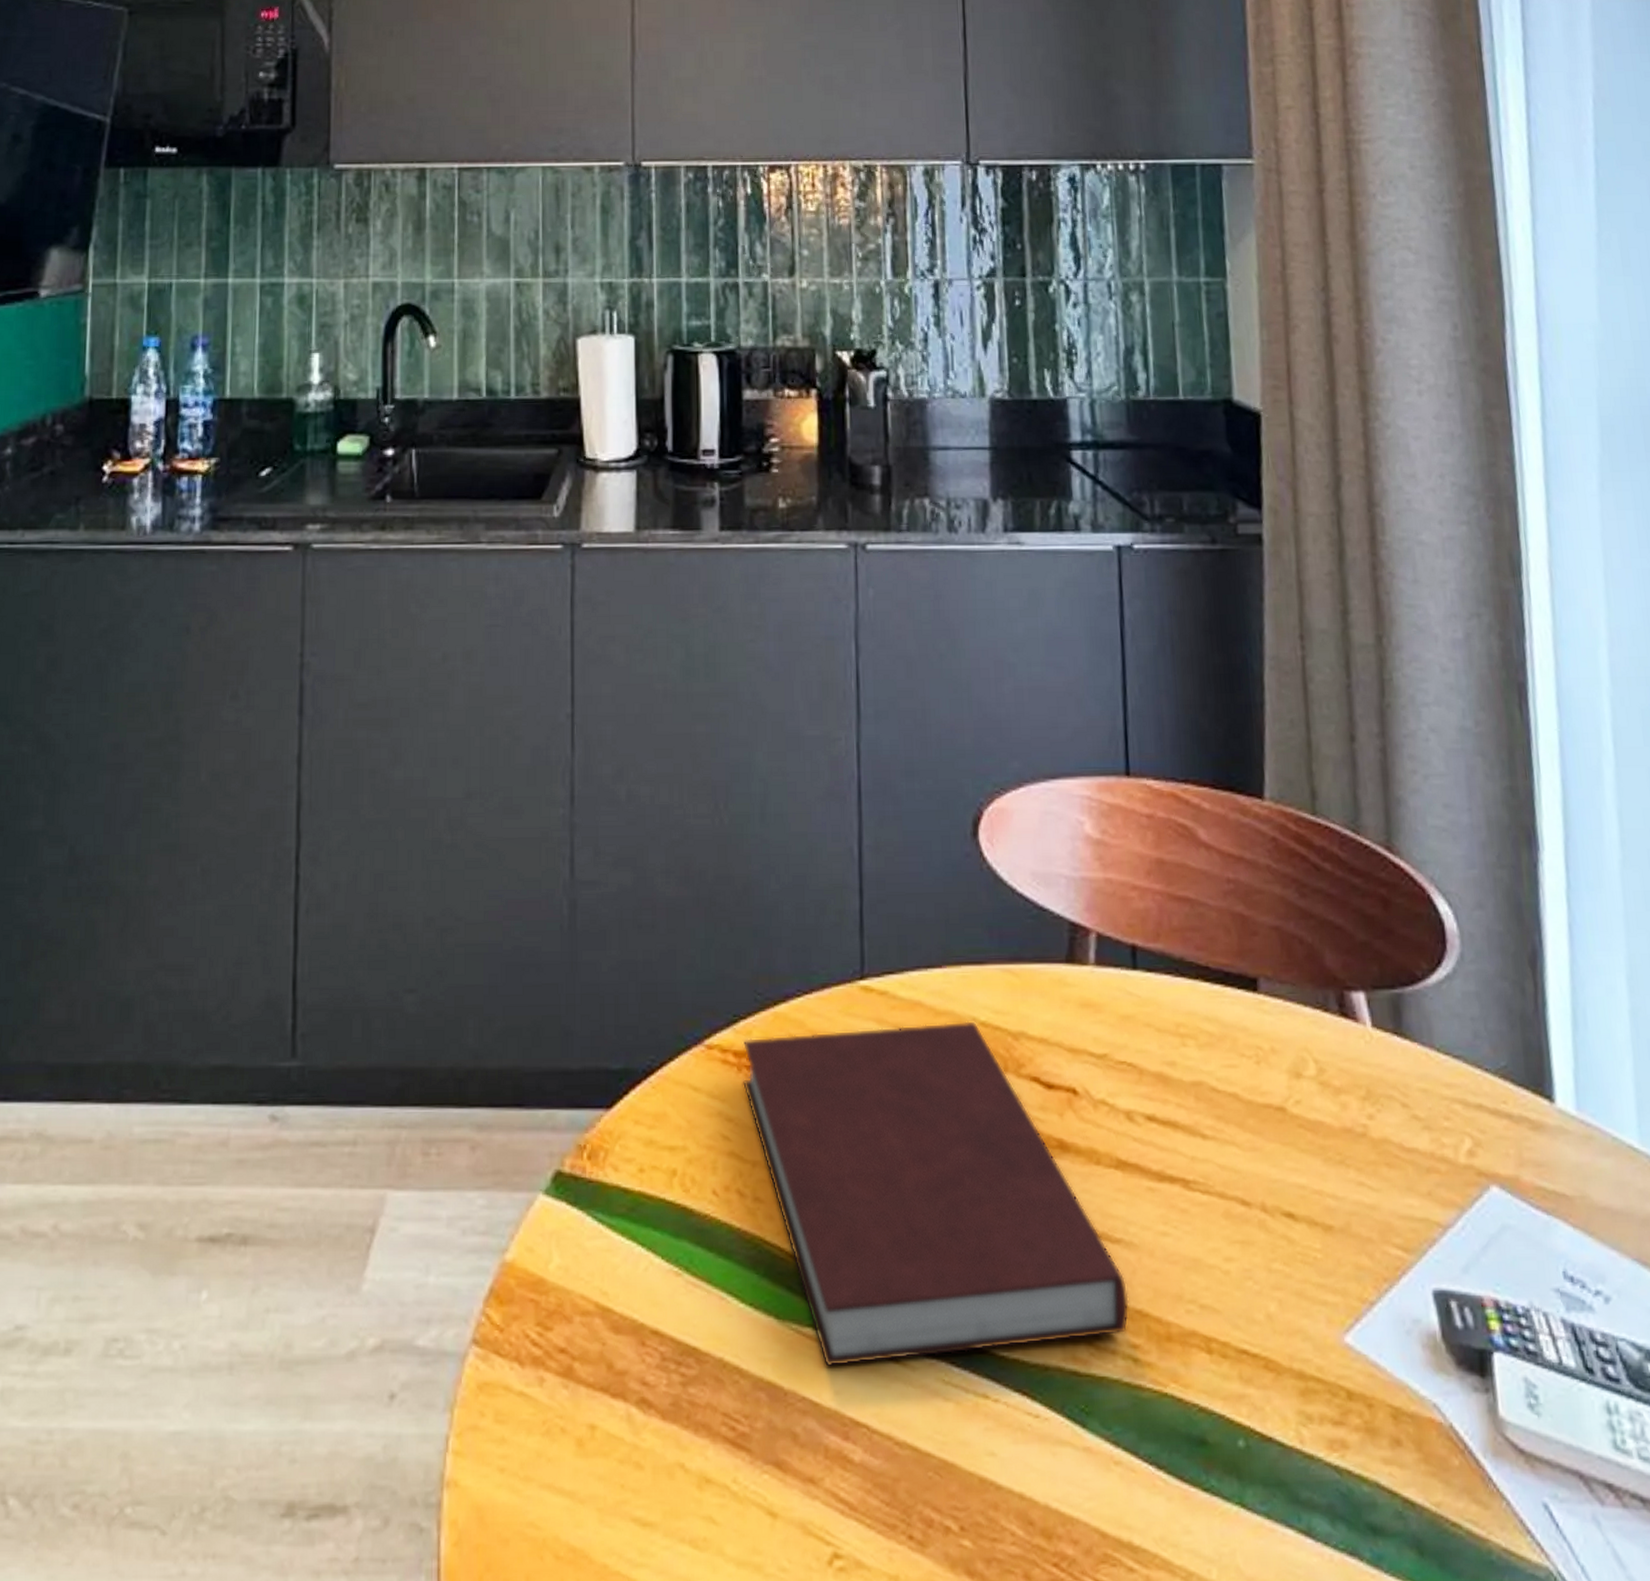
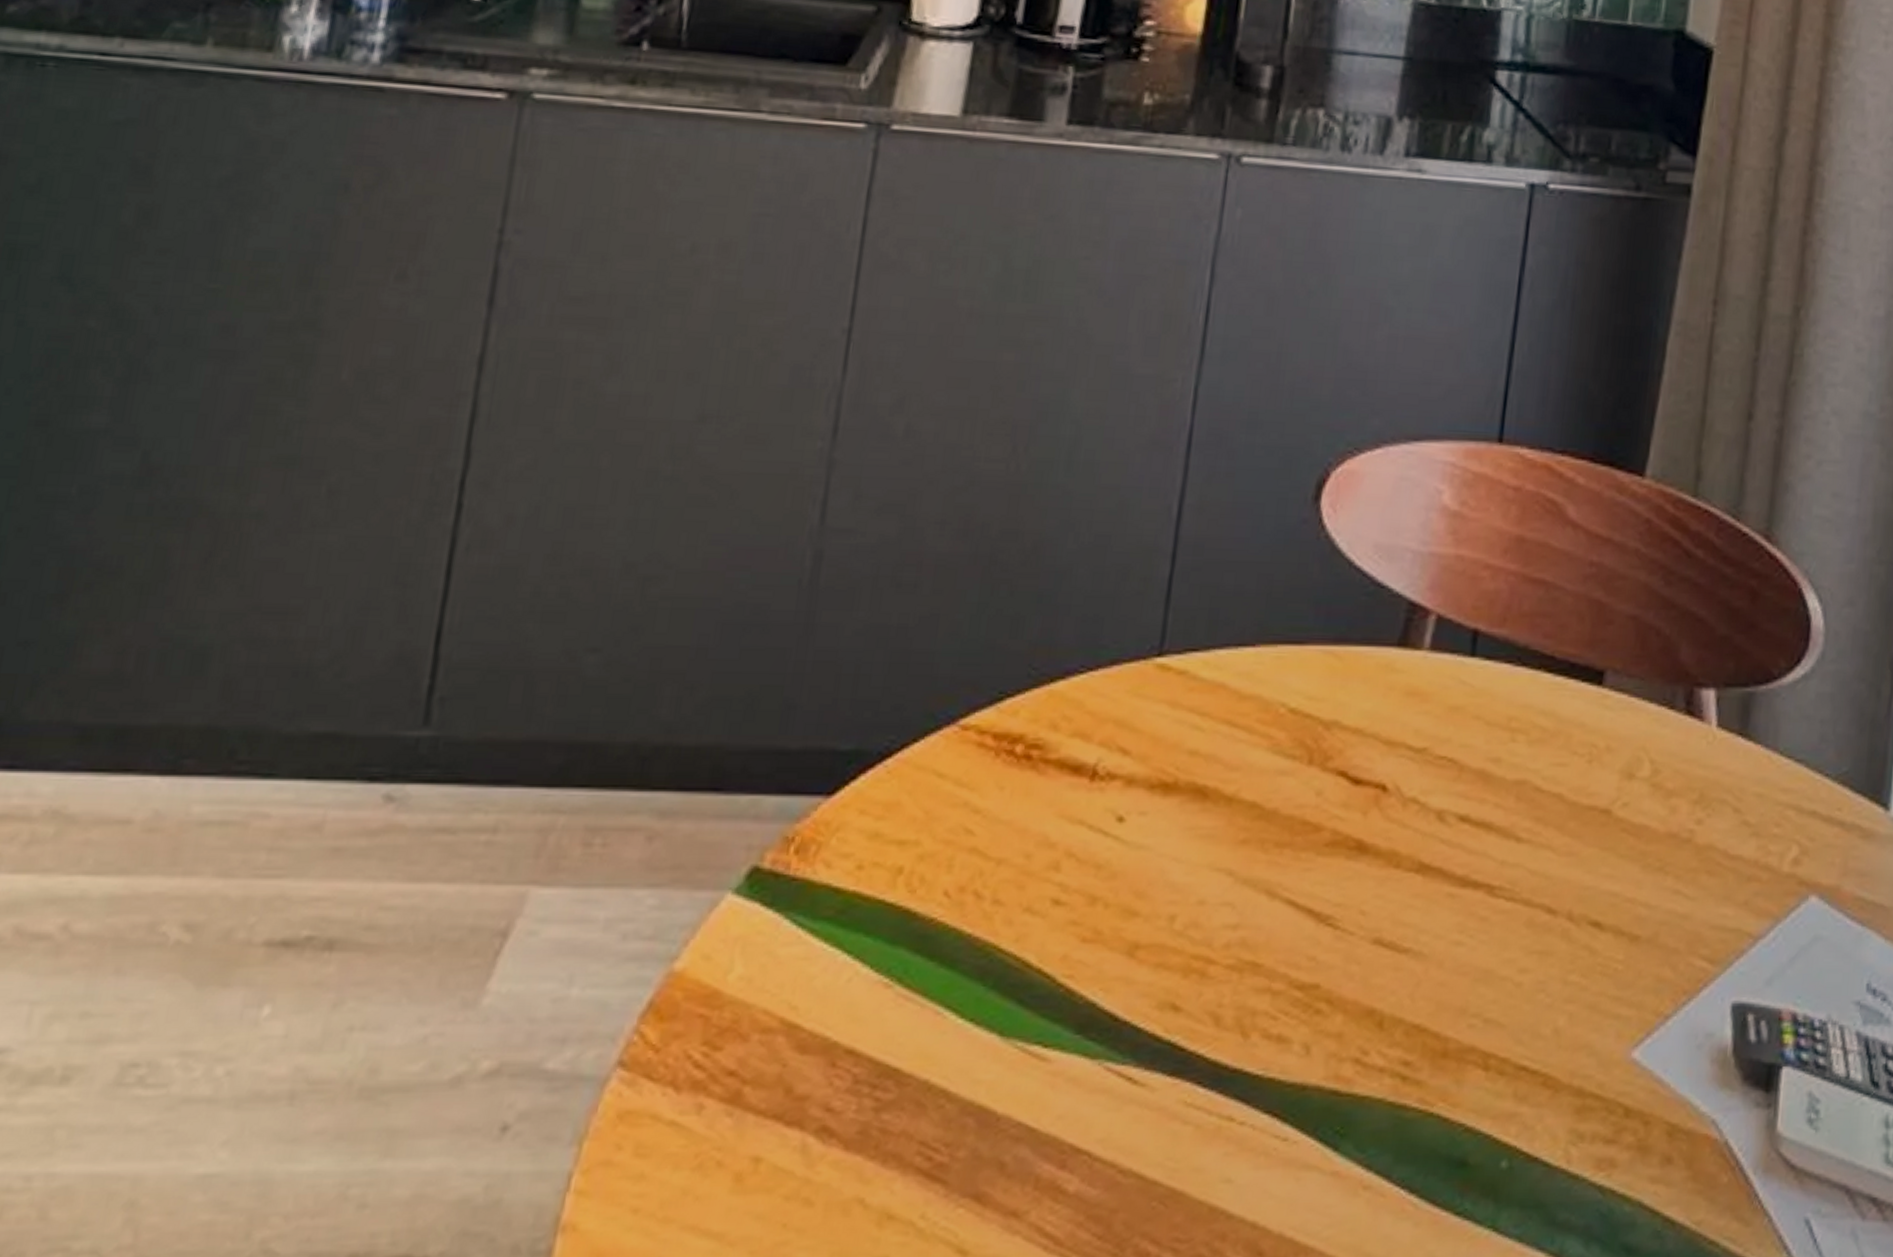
notebook: present [742,1021,1130,1367] -> none [998,707,1409,1089]

